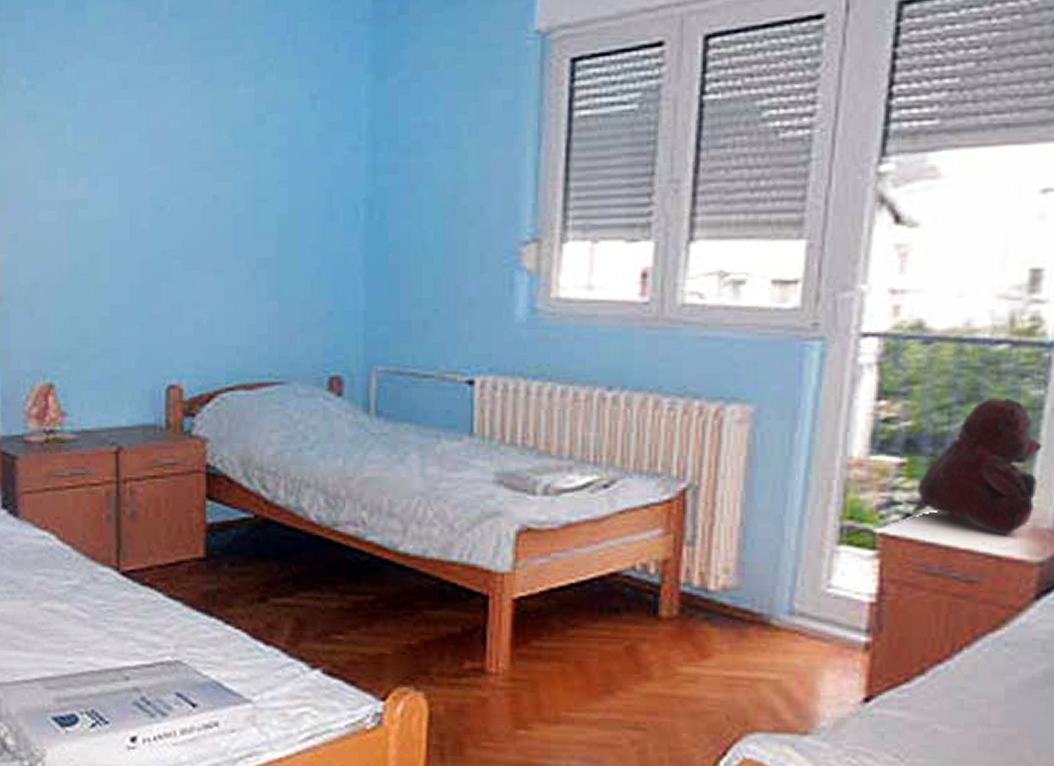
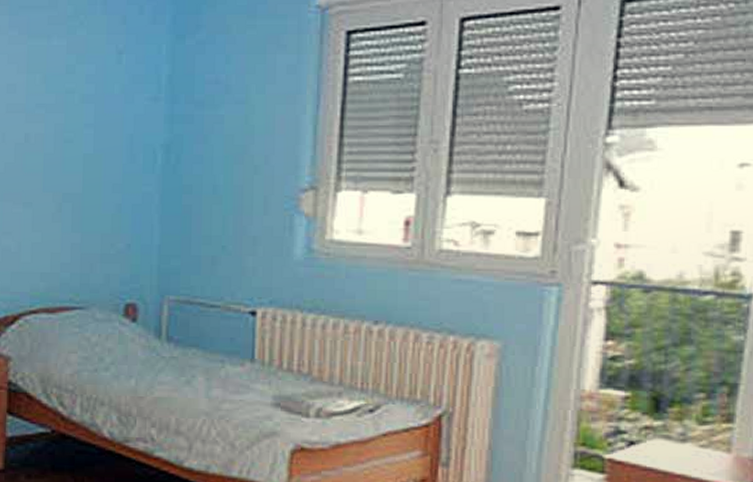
teddy bear: present [904,398,1043,535] -> none [629,342,743,462]

